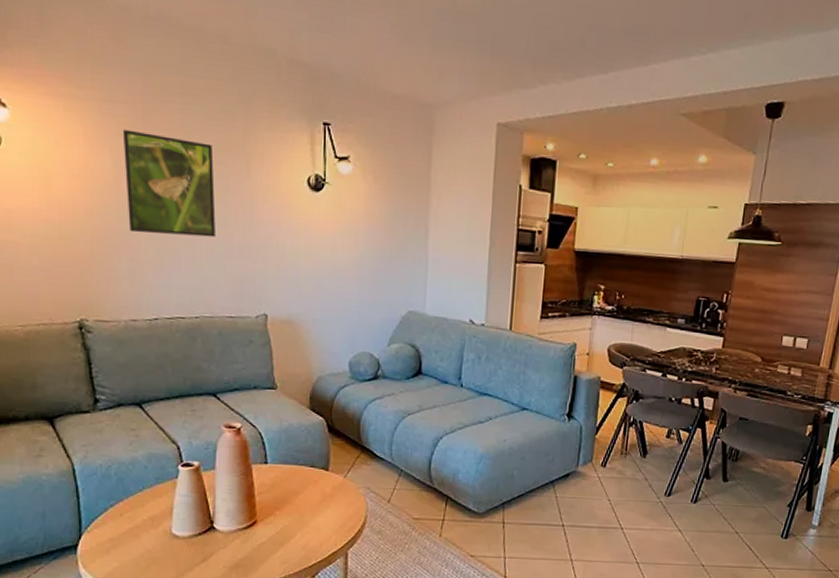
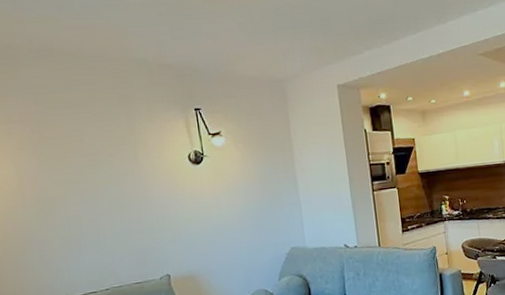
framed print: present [122,129,216,238] -> none [21,142,115,228]

